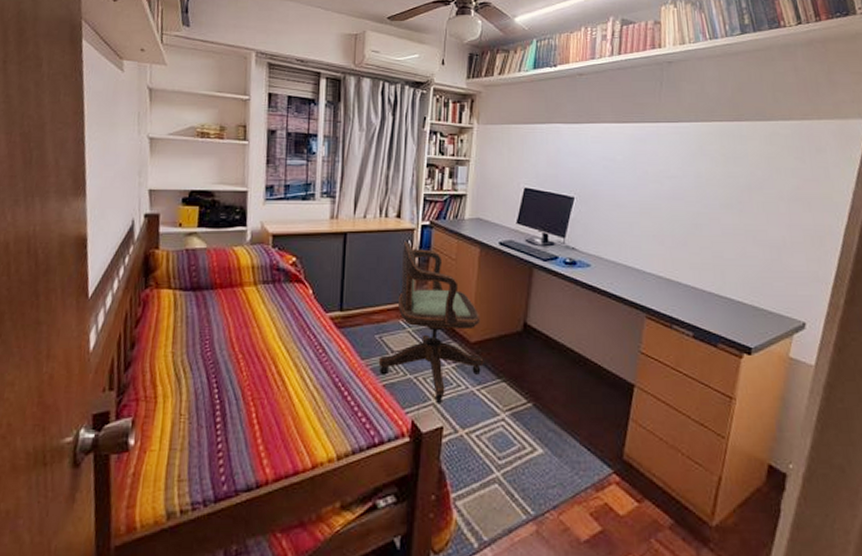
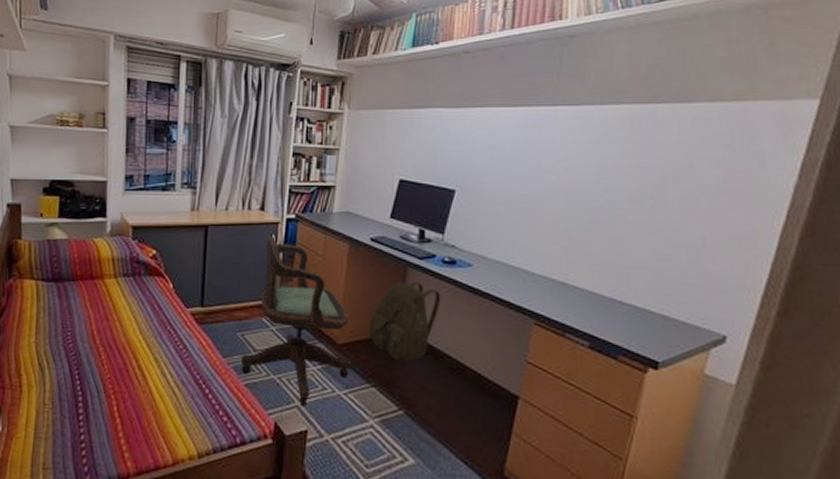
backpack: none [498,282,564,356] -> present [368,281,441,362]

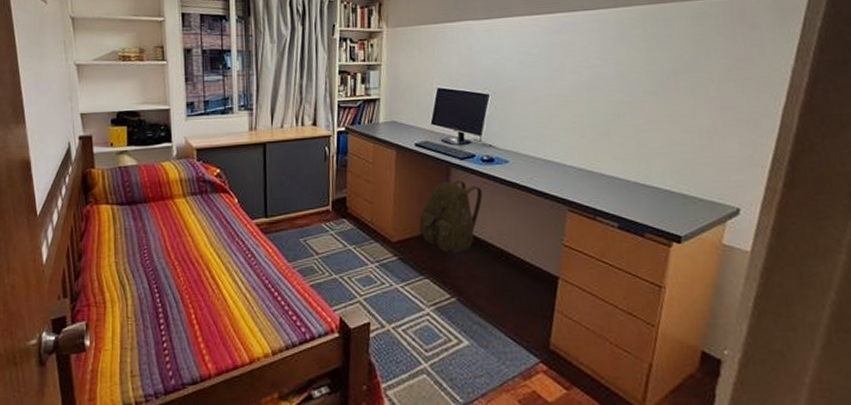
office chair: present [240,236,352,407] -> none [304,148,406,302]

